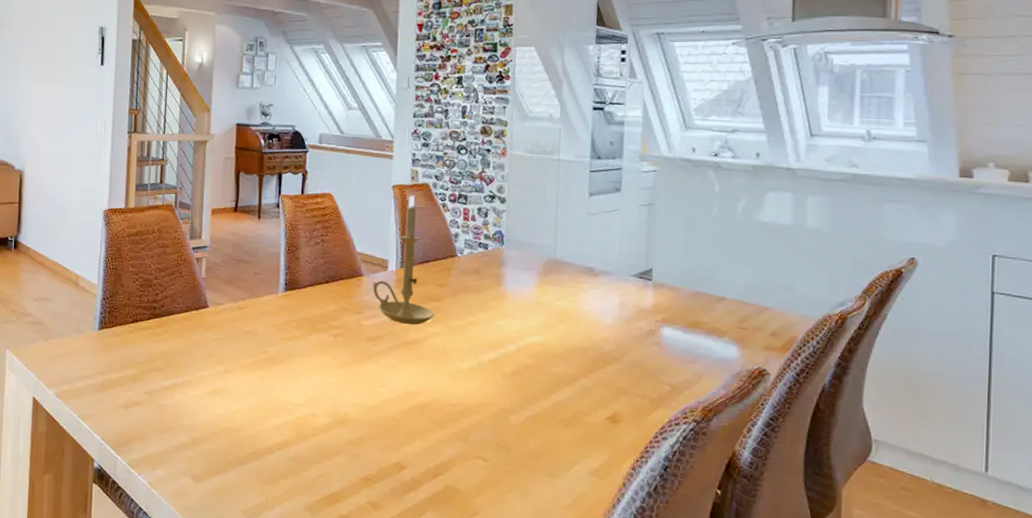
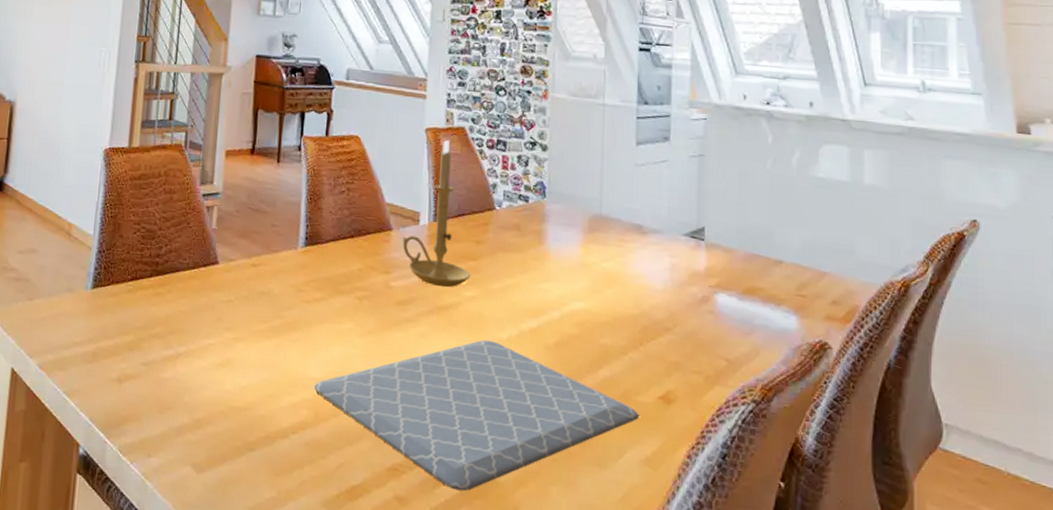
placemat: none [296,370,588,498] -> present [314,339,639,491]

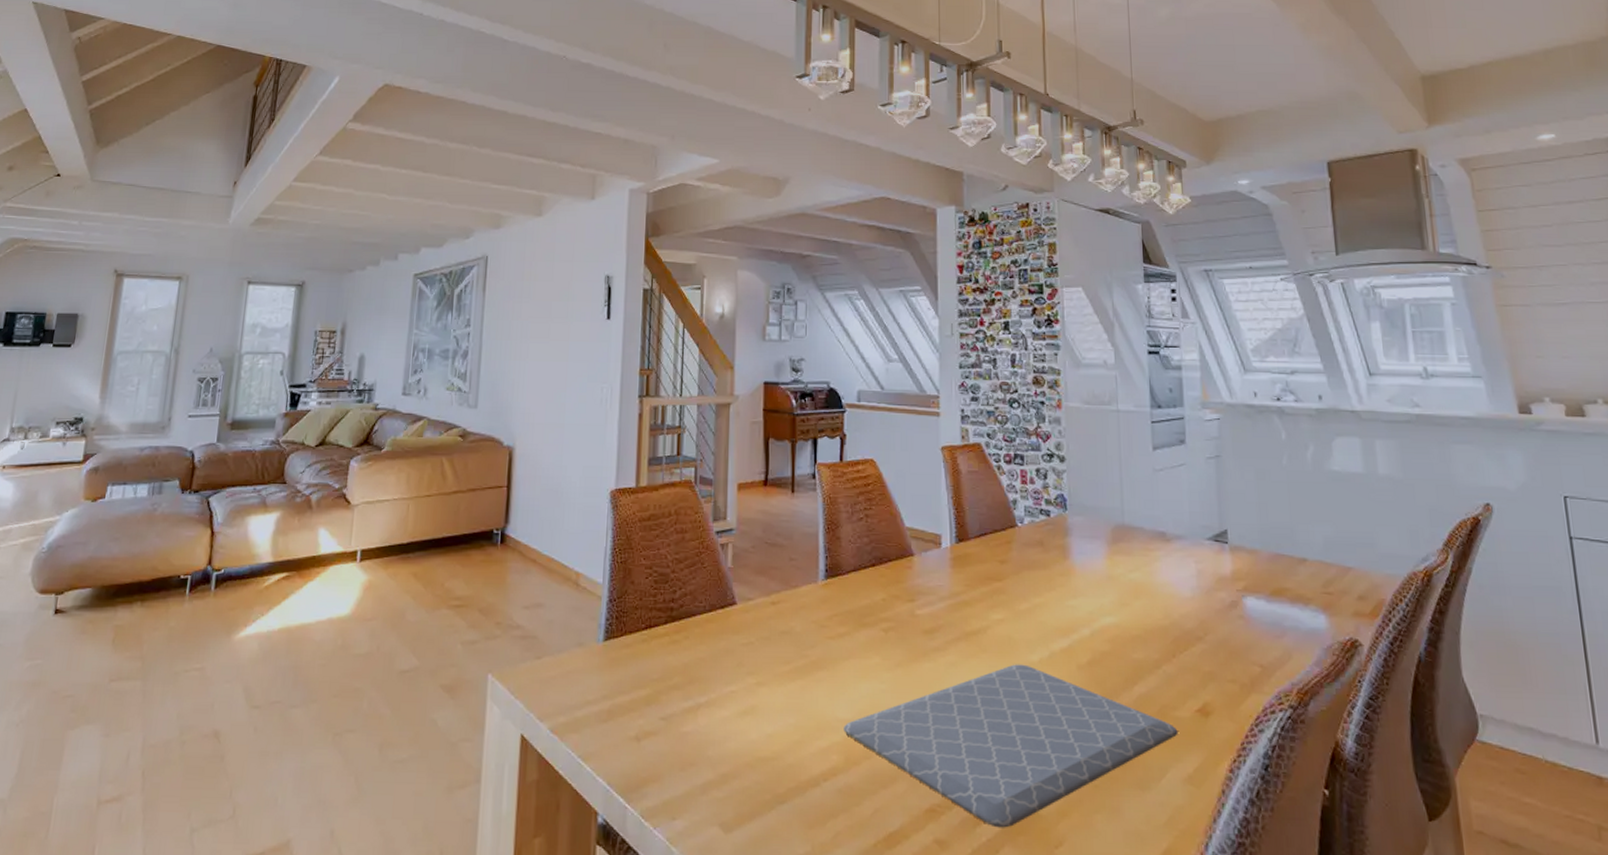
candle holder: present [402,139,470,288] -> none [925,457,996,612]

